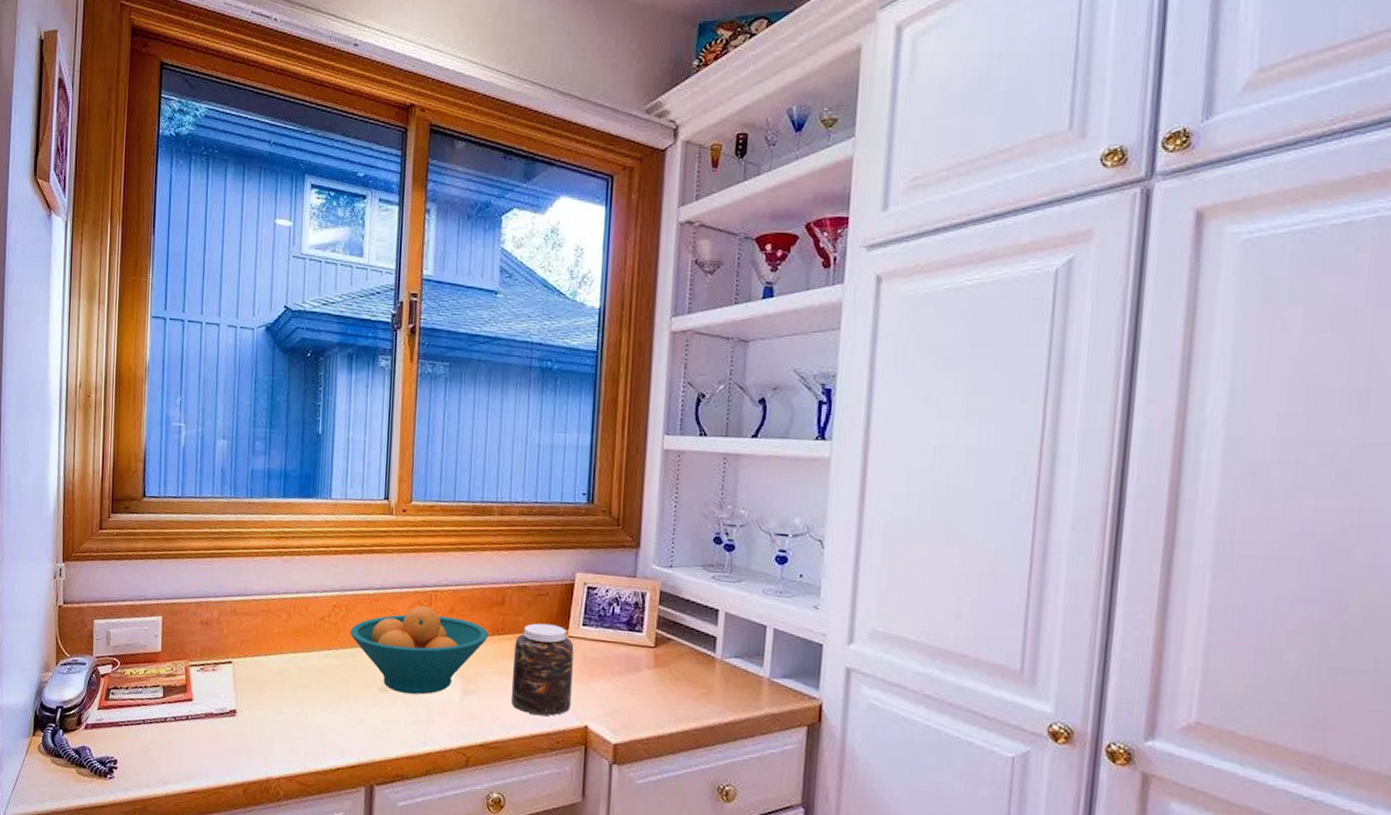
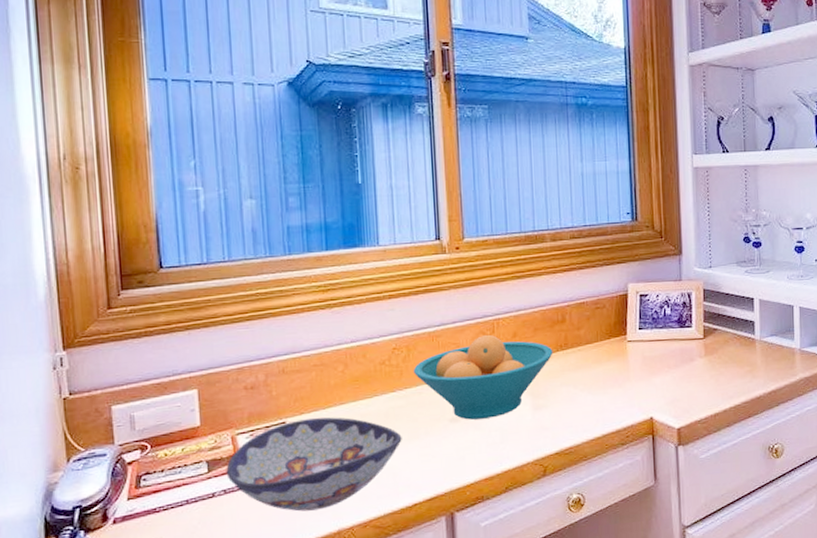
decorative bowl: none [178,662,333,755] -> present [226,417,402,512]
jar: present [511,623,574,716] -> none [578,332,635,416]

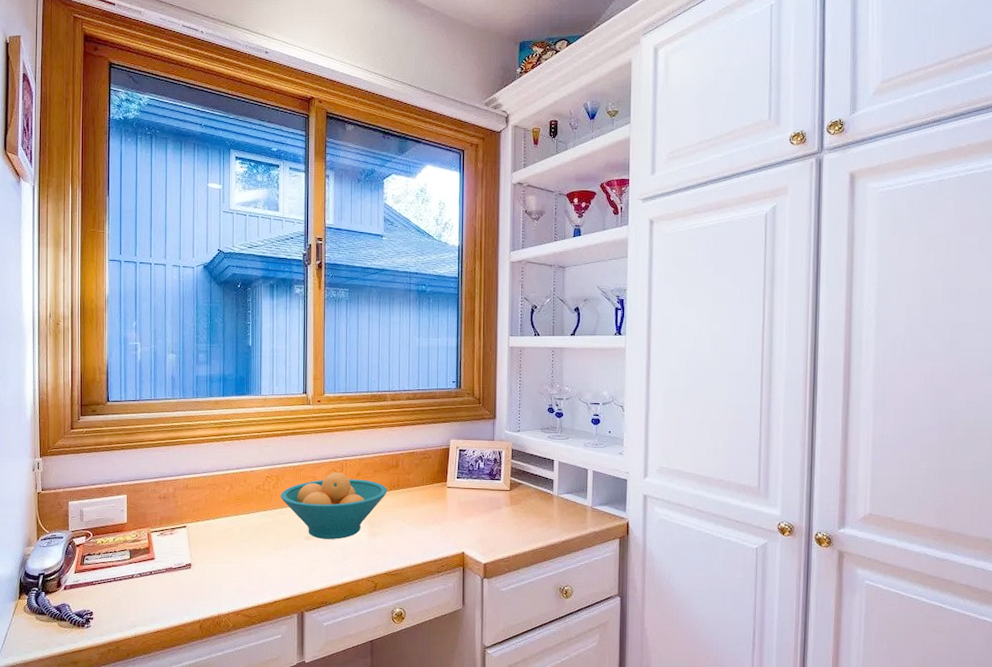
decorative bowl: present [226,417,402,512] -> none [142,525,269,597]

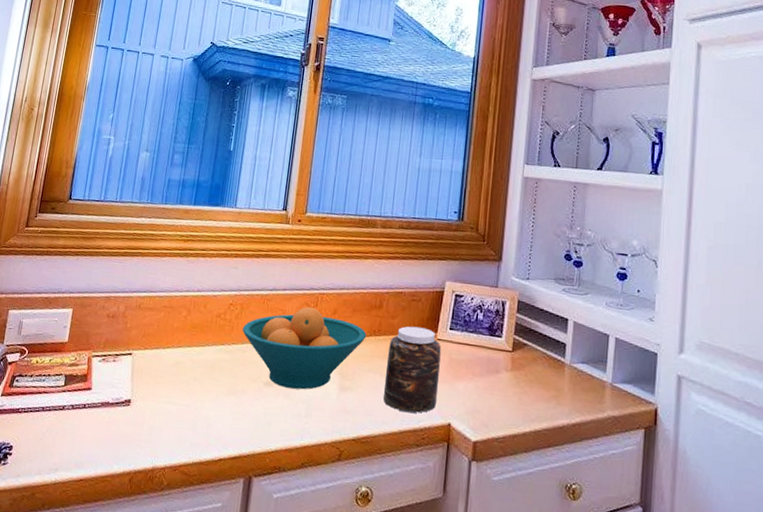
jar: none [406,479,451,547] -> present [383,326,442,413]

